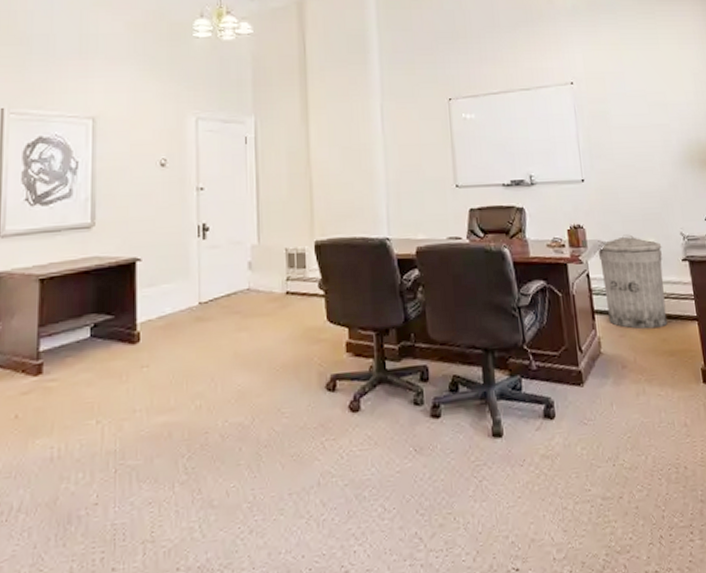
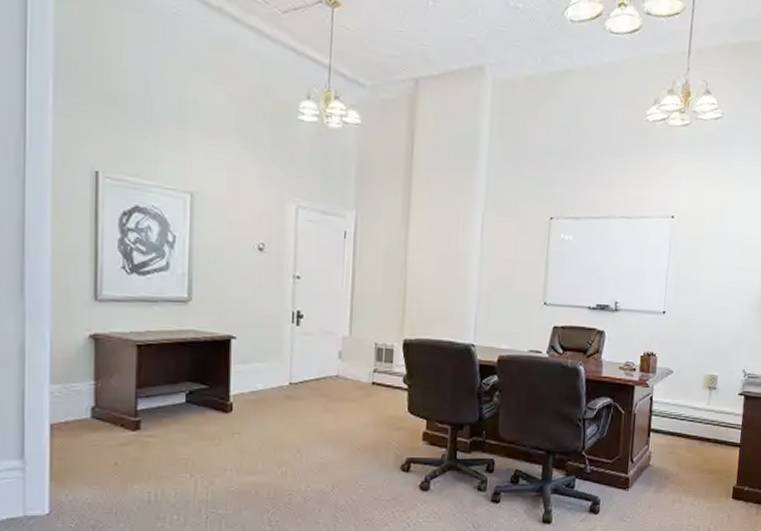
trash can: present [597,234,668,330] -> none [662,366,724,450]

